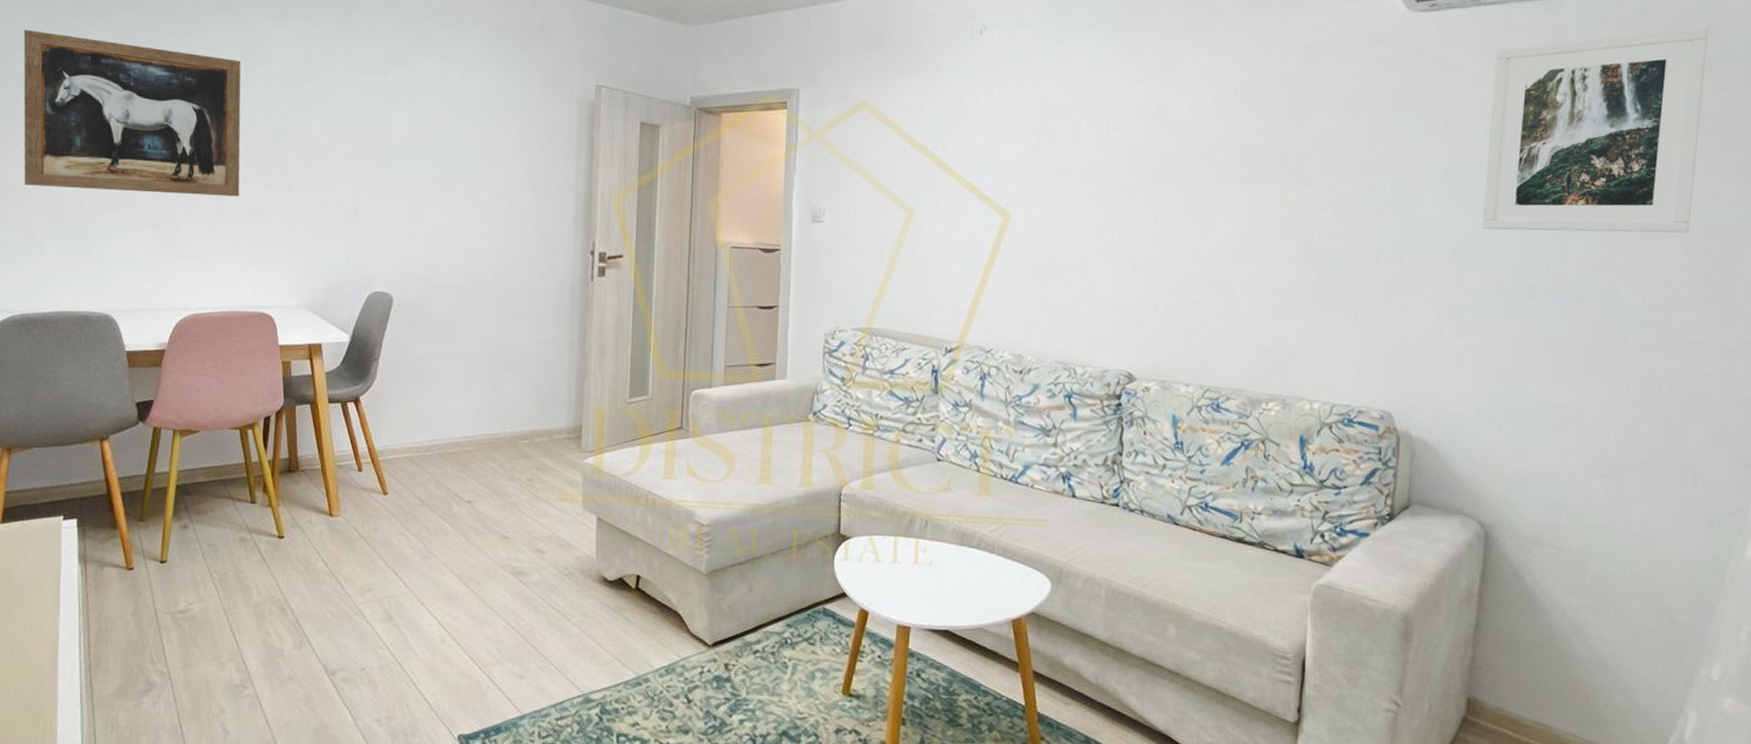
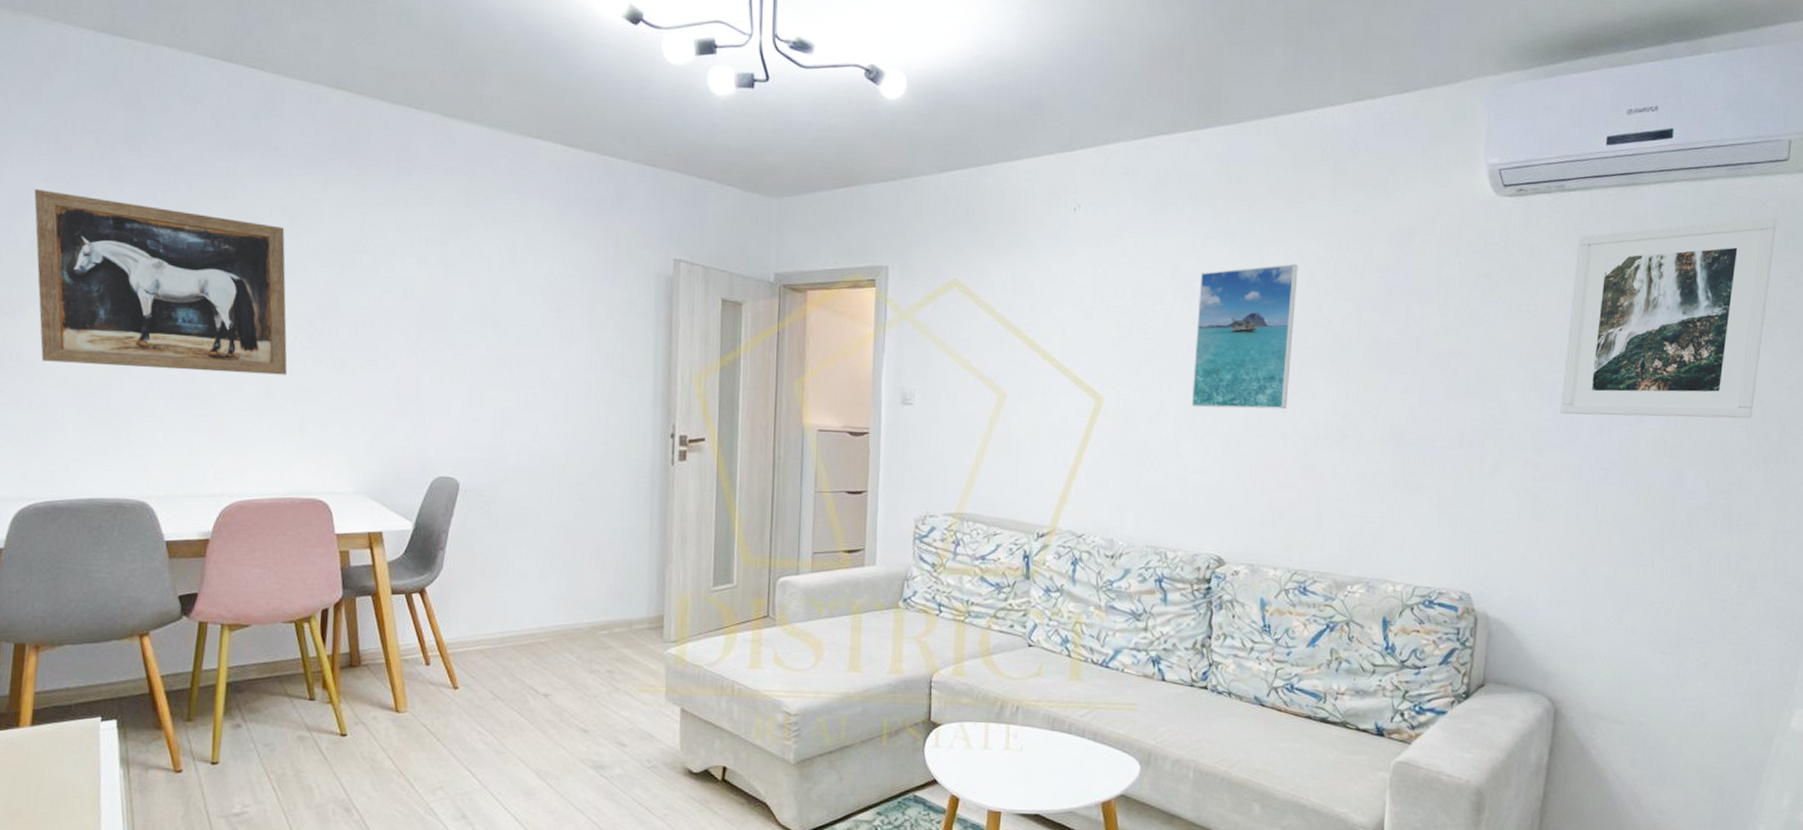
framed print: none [1099,81,1206,226] -> present [1191,263,1298,410]

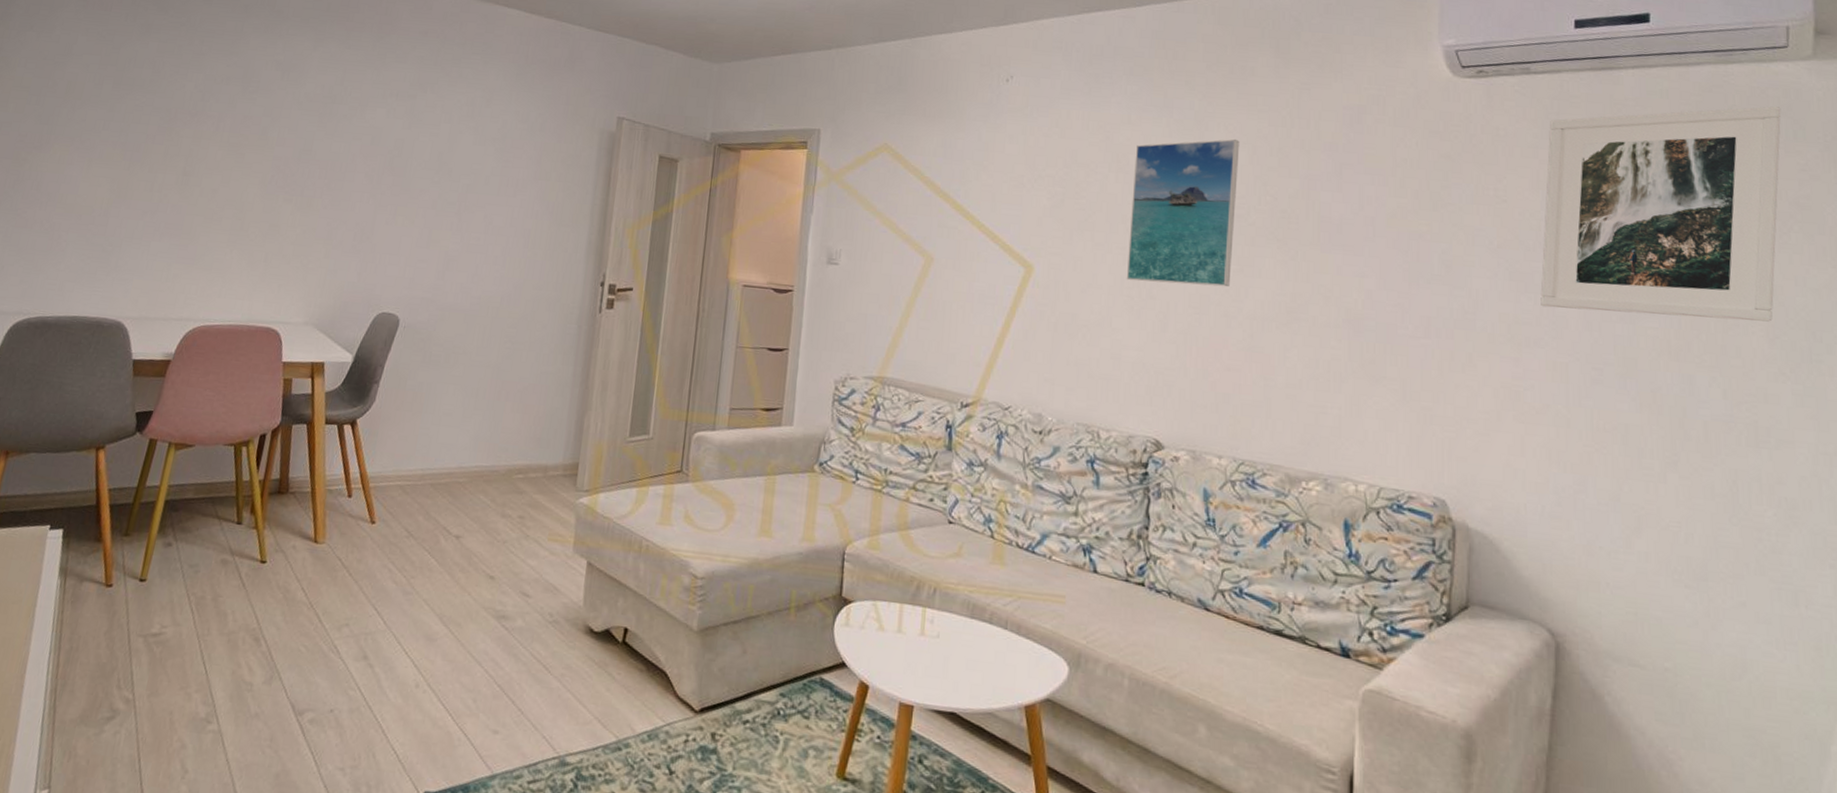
wall art: present [34,188,287,375] -> none [56,41,276,211]

